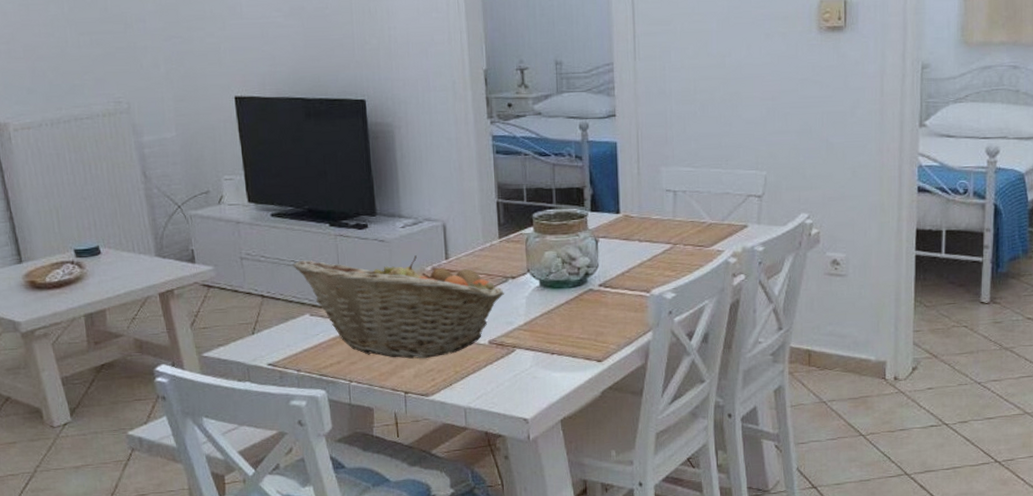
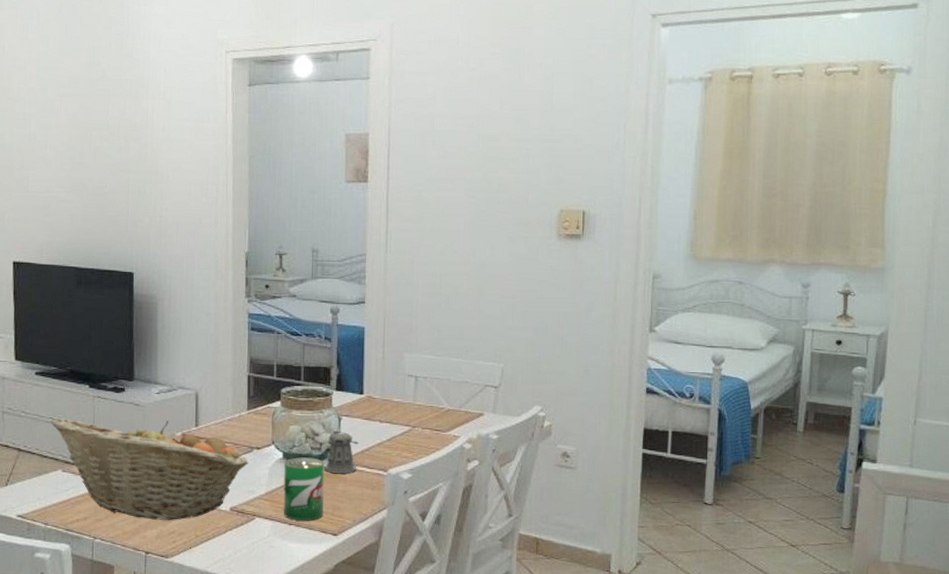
can: none [542,283,586,349] -> present [283,457,325,521]
pepper shaker: none [584,252,618,298] -> present [324,430,359,473]

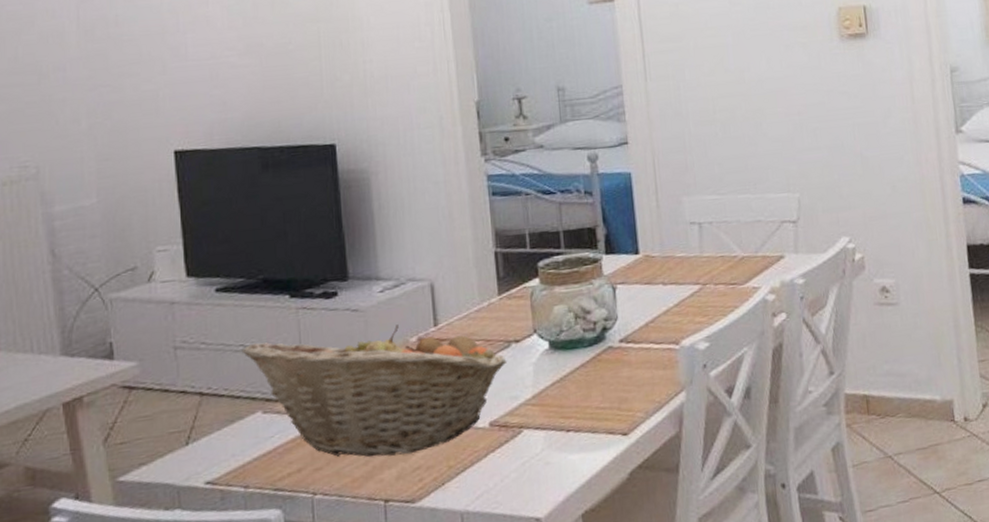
can: present [283,457,325,521] -> none [552,341,608,424]
pepper shaker: present [324,430,359,473] -> none [602,302,642,357]

